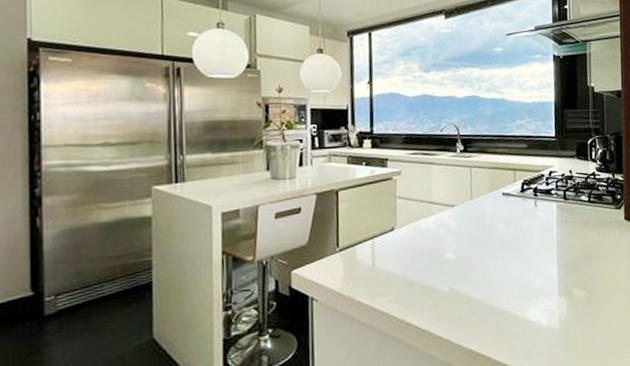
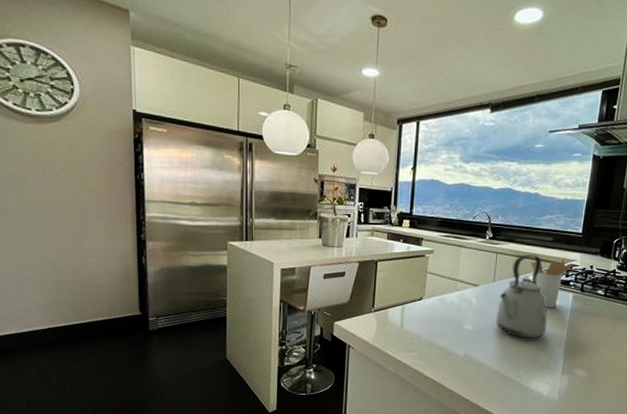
kettle: none [478,164,535,261] -> present [496,254,548,339]
utensil holder: none [507,164,553,222] -> present [530,257,574,308]

